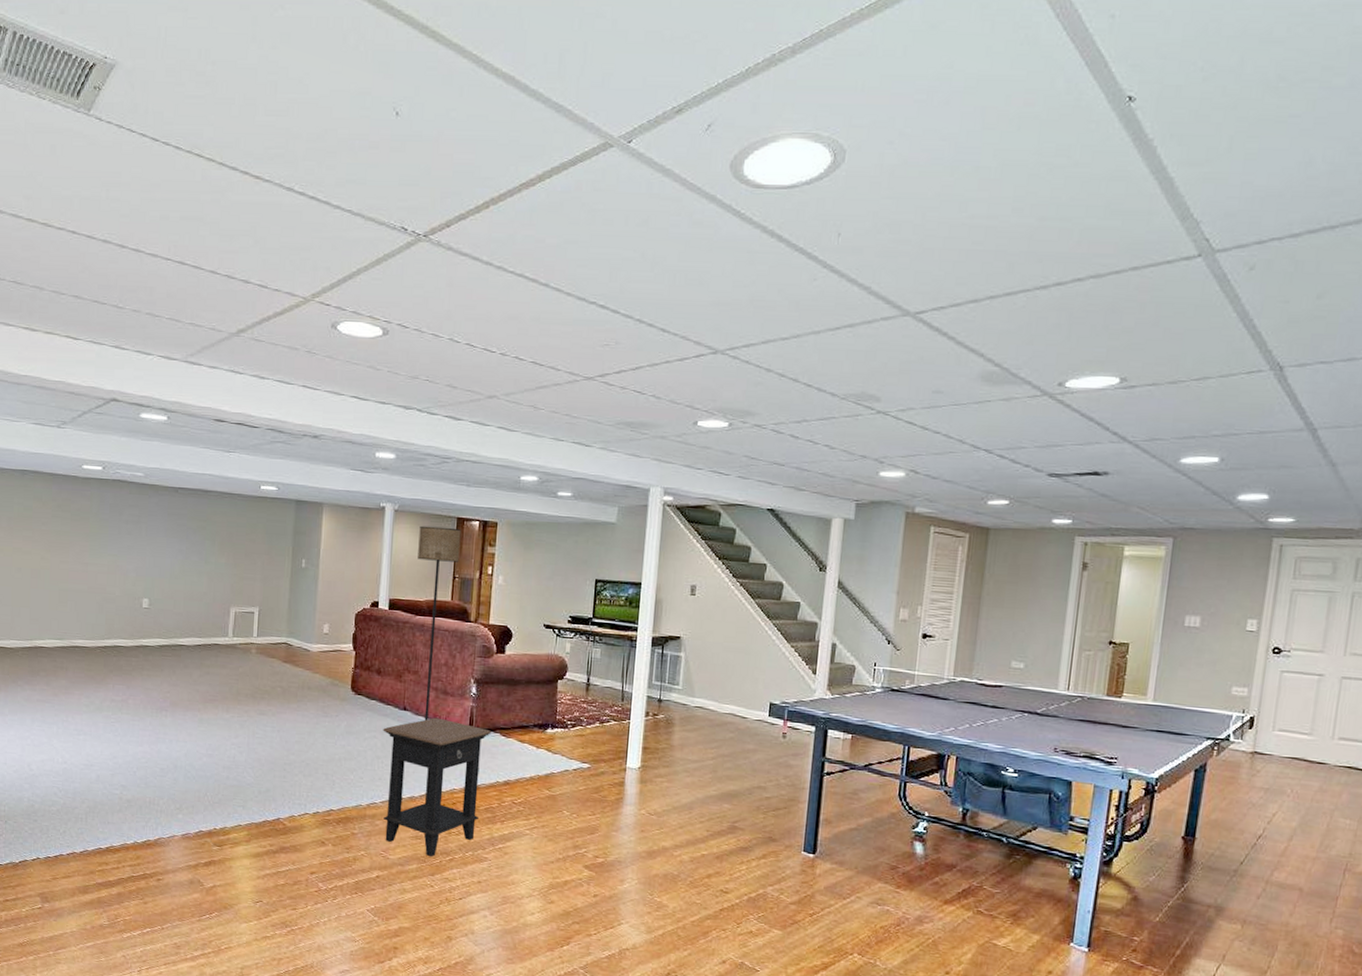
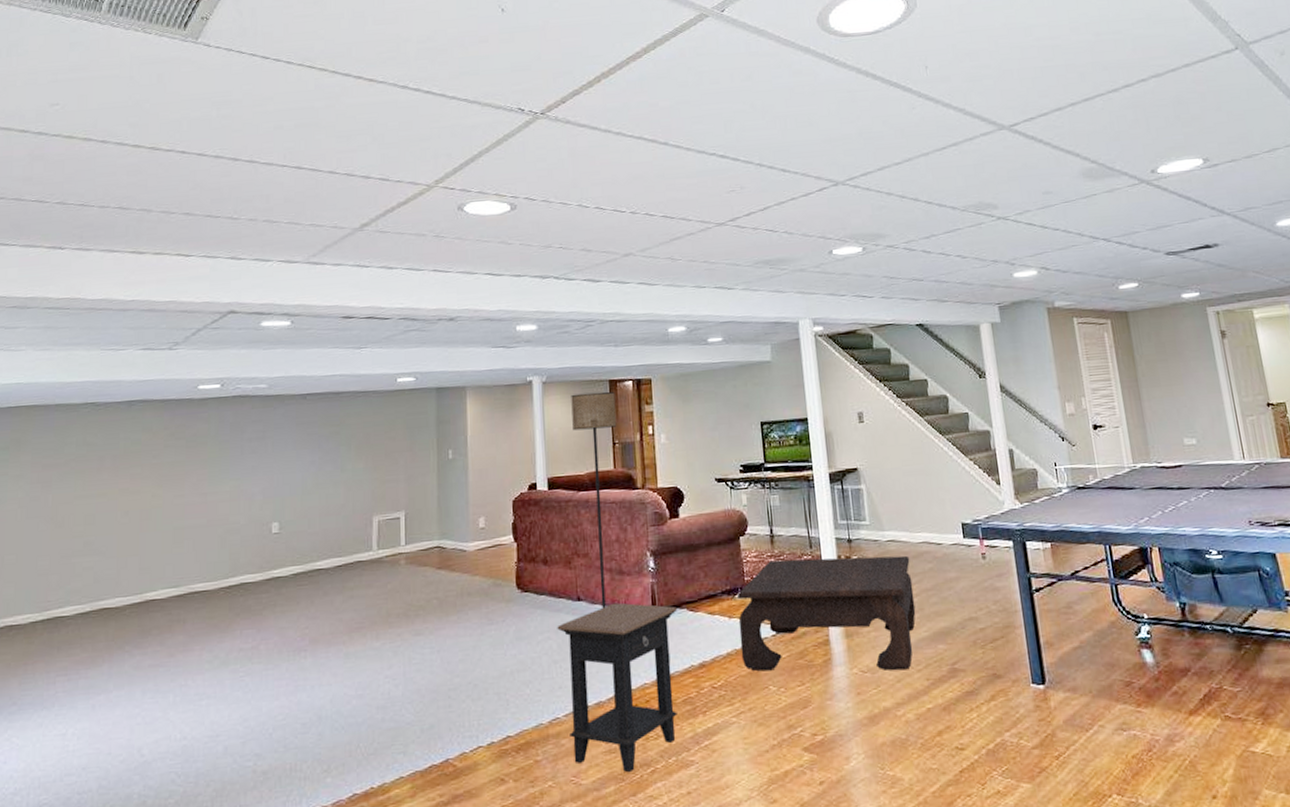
coffee table: none [542,706,714,820] -> present [737,555,916,671]

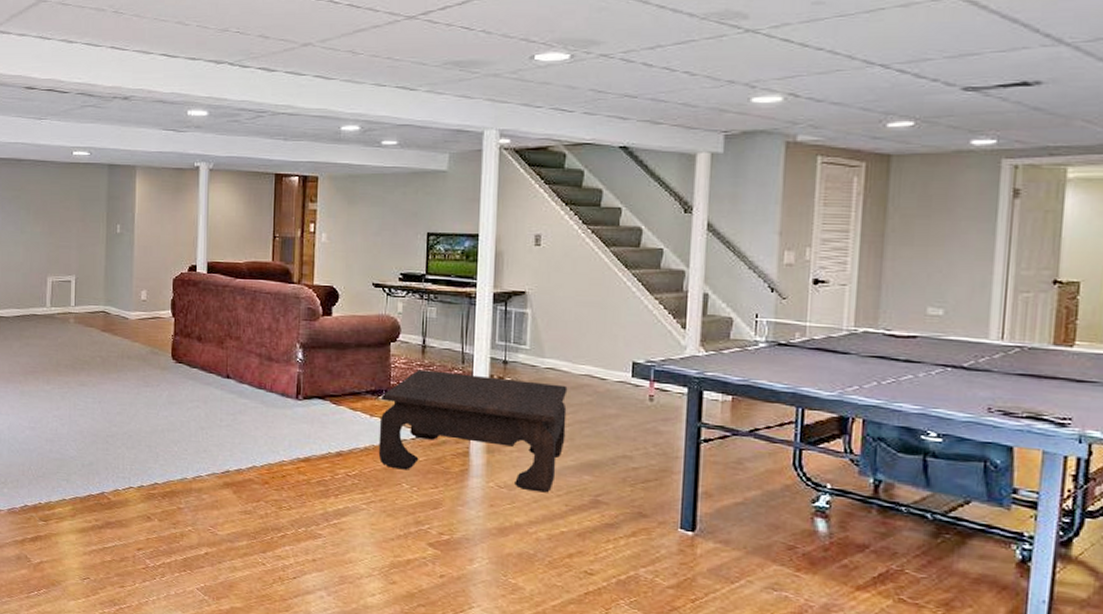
side table: present [557,602,678,773] -> none [206,385,322,534]
floor lamp: present [571,391,617,609] -> none [235,184,280,389]

